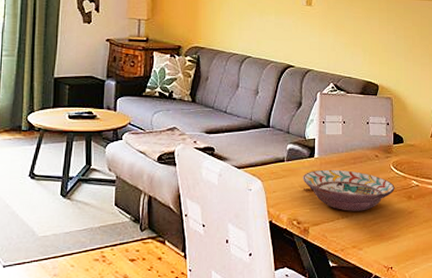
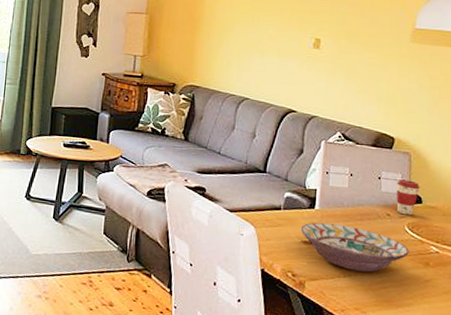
coffee cup: none [382,123,401,155] -> present [396,179,420,216]

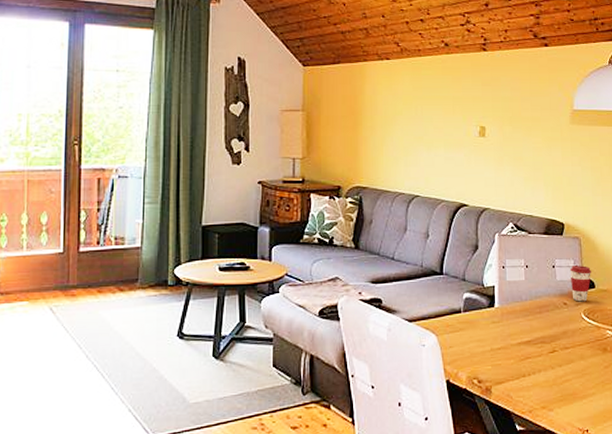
decorative bowl: present [300,222,409,272] -> none [482,320,587,367]

